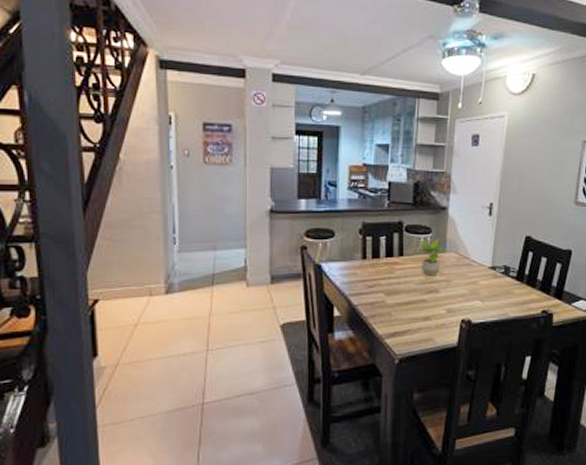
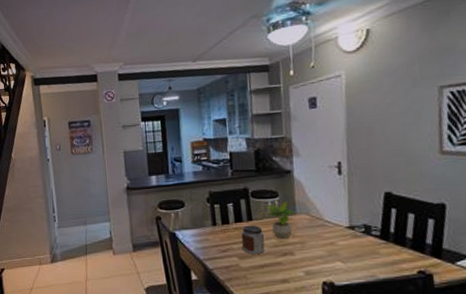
jar: none [389,260,414,290] -> present [241,225,265,254]

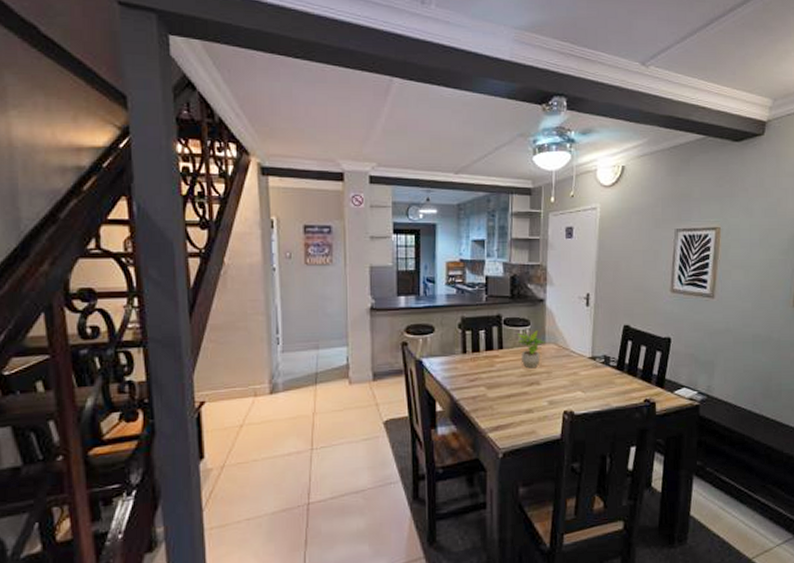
jar: present [241,225,265,254] -> none [490,353,514,384]

